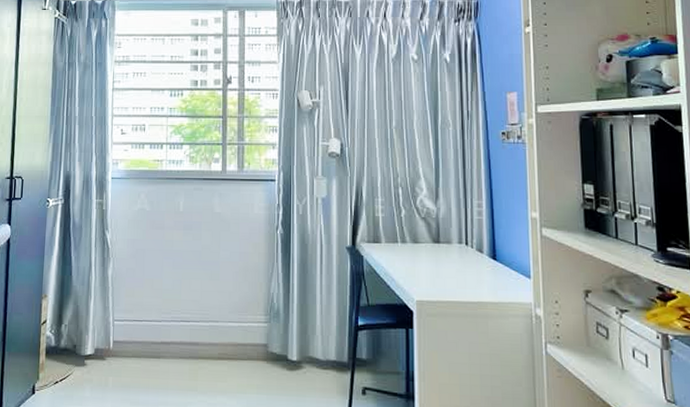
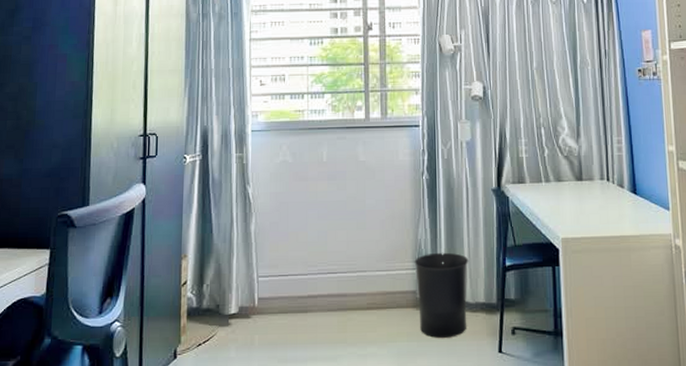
waste bin: none [266,307,321,393] -> present [414,252,469,338]

